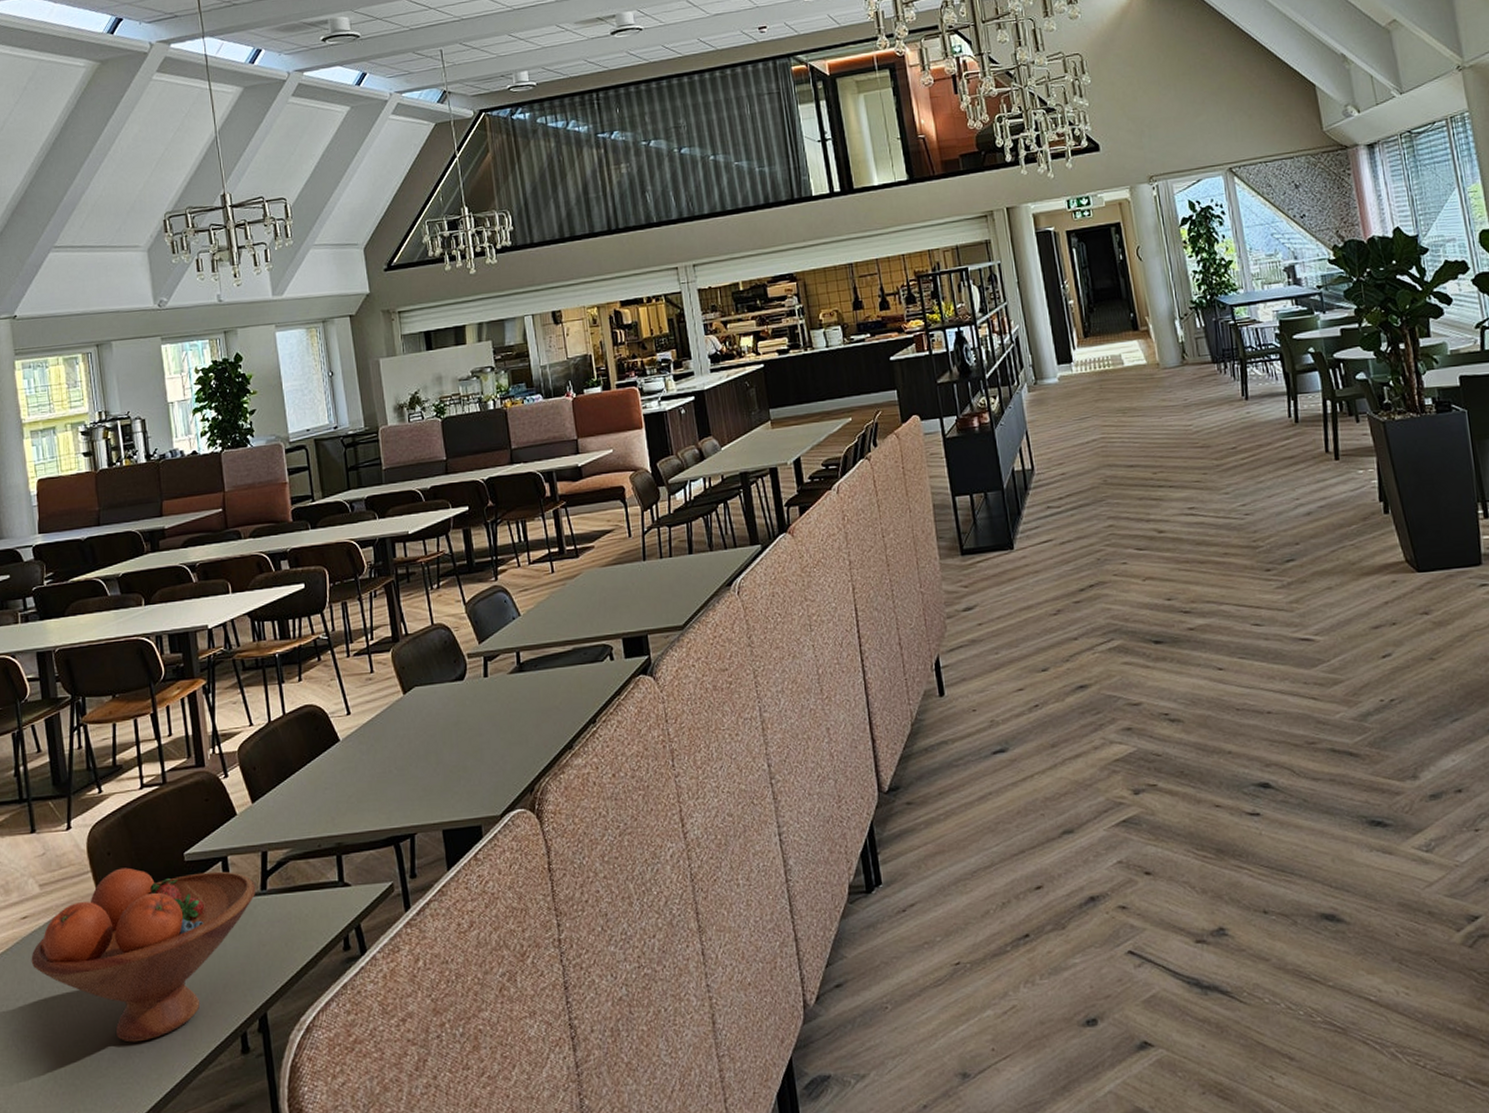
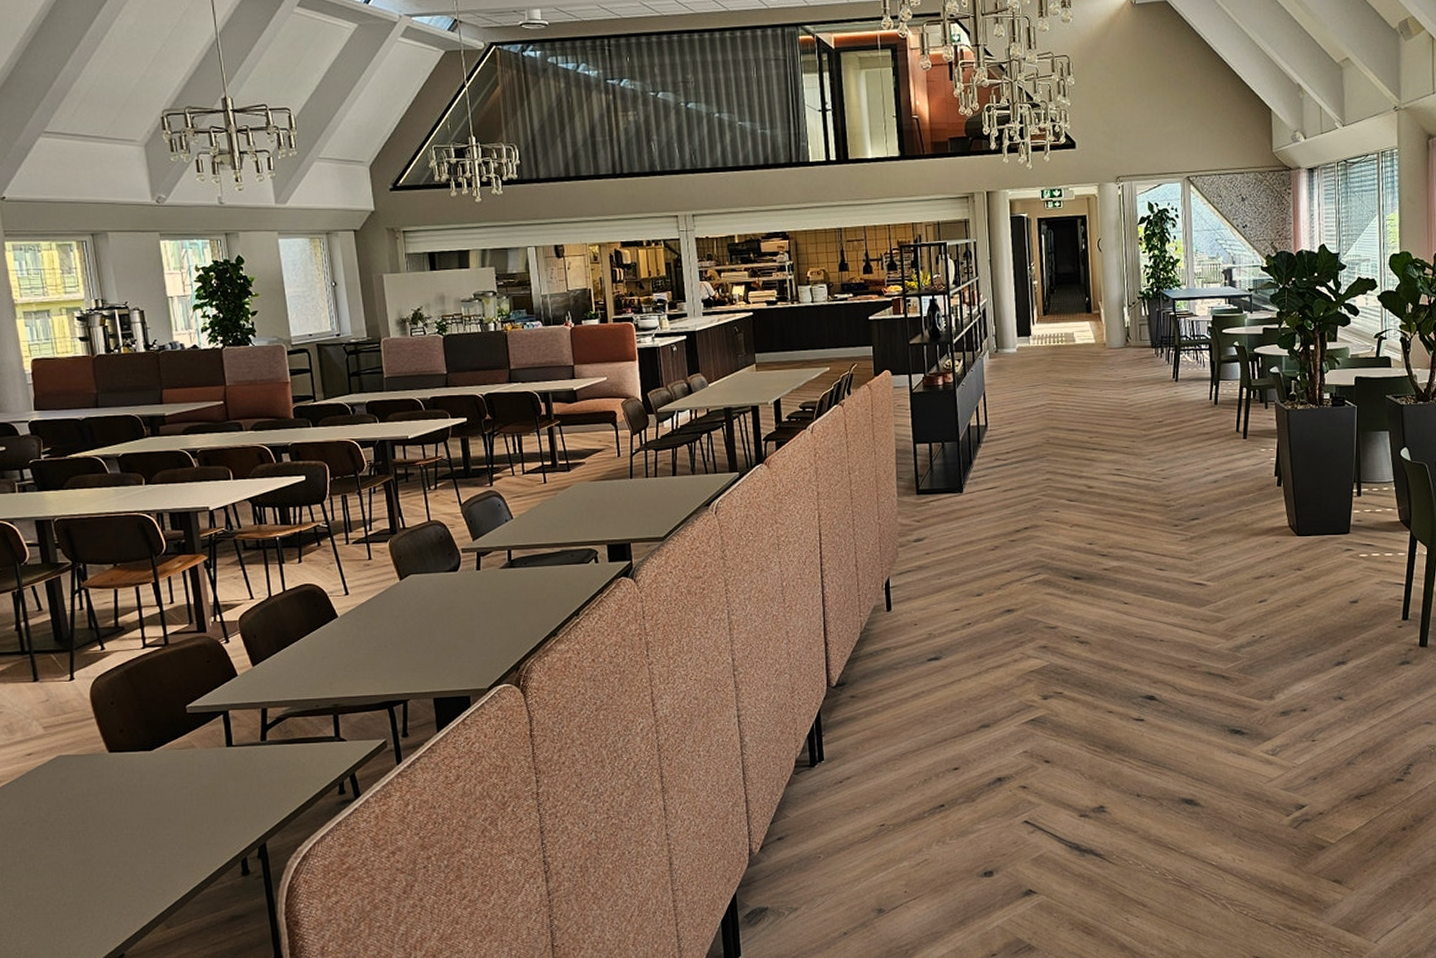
fruit bowl: present [31,867,256,1043] -> none [37,716,256,863]

